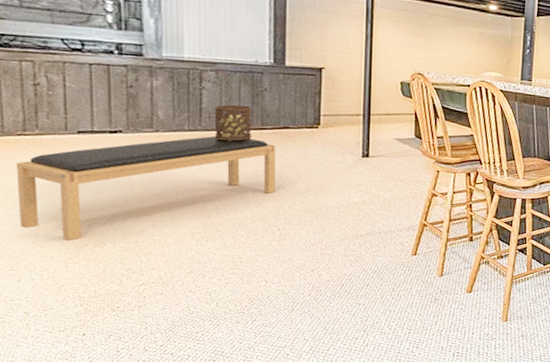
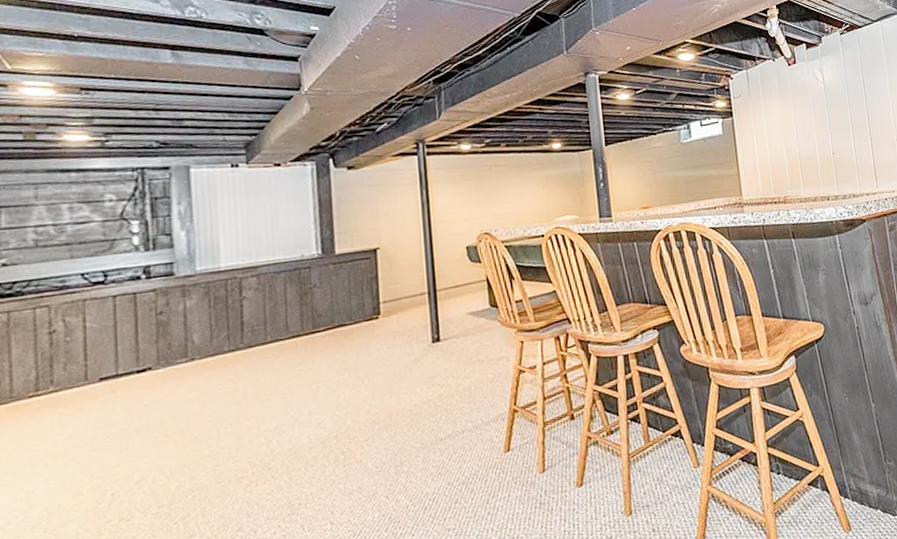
bench: present [16,136,276,241] -> none [25,346,335,520]
lantern: present [214,104,251,141] -> none [257,308,302,356]

